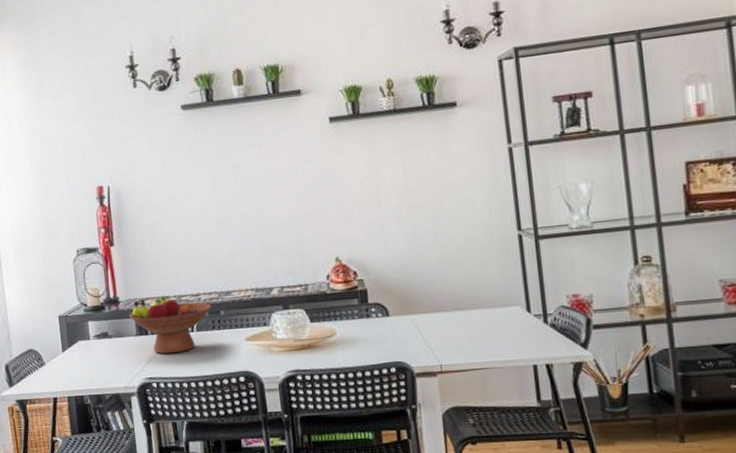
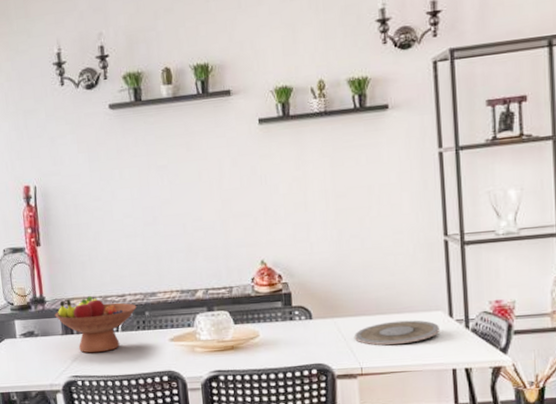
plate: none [433,315,519,342] -> present [355,320,441,345]

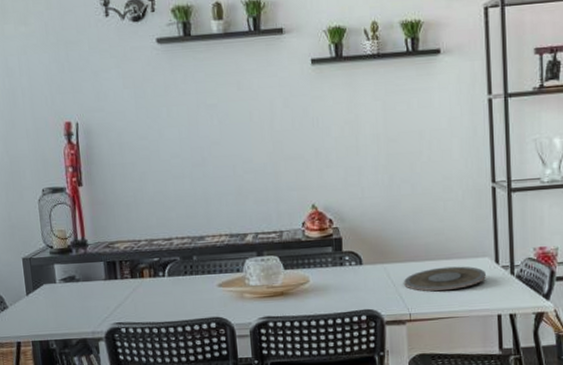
fruit bowl: present [55,296,137,353] -> none [97,239,184,299]

